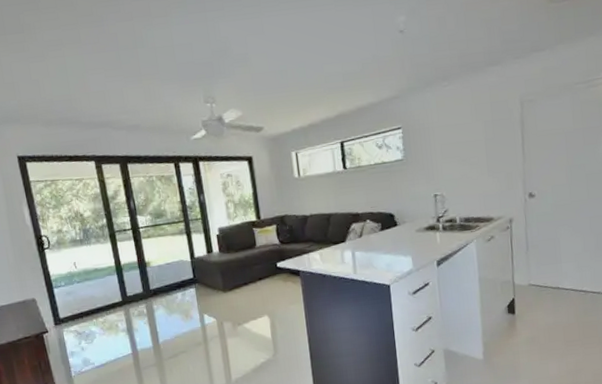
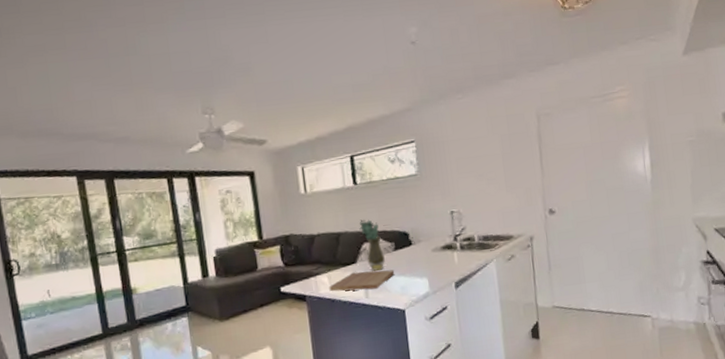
cutting board: none [320,248,381,268] -> present [329,270,395,292]
vase: none [348,201,372,249] -> present [359,219,385,271]

